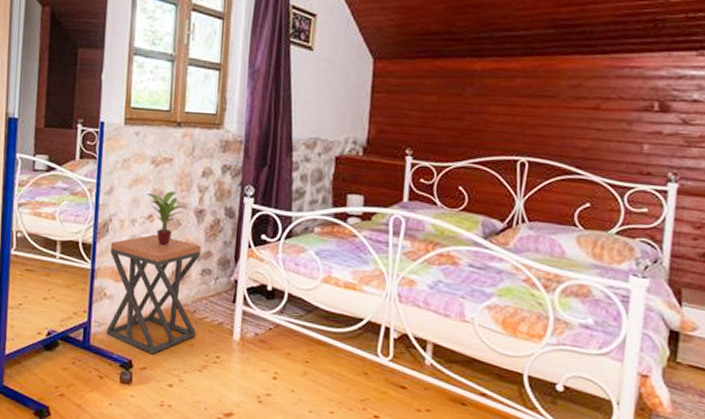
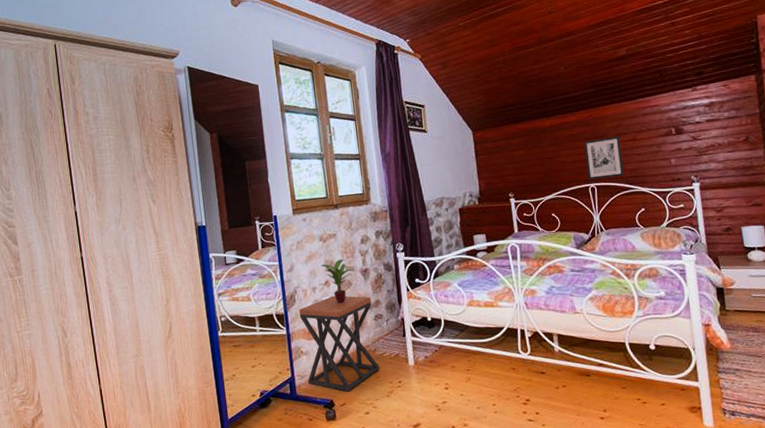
wall art: none [519,98,577,155] -> present [583,136,624,180]

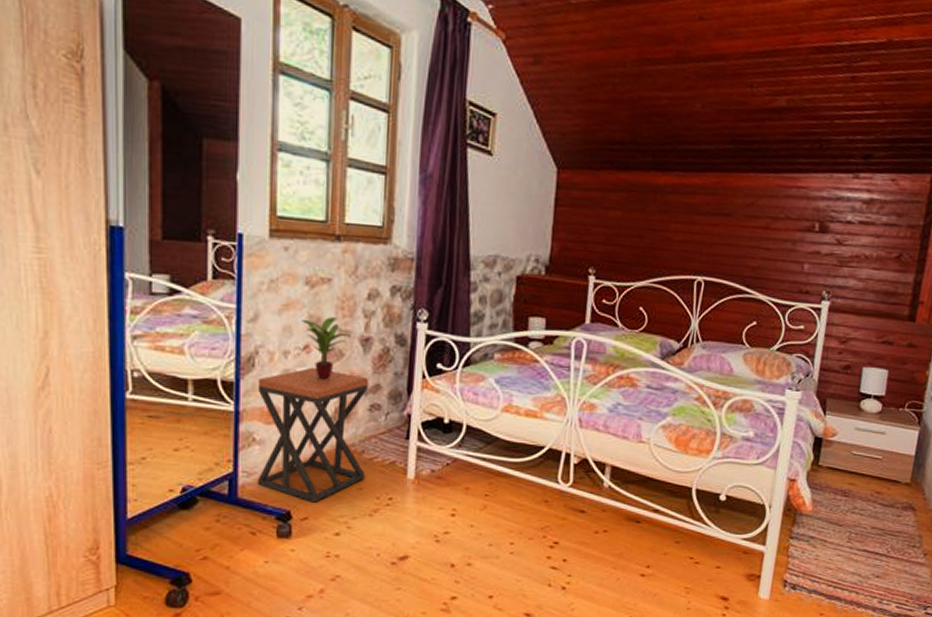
wall art: present [583,136,624,180] -> none [697,216,750,274]

